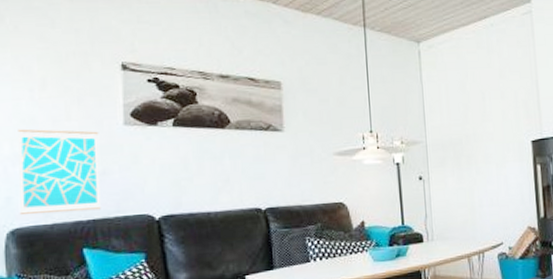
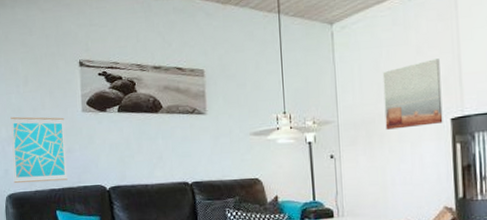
wall art: none [468,83,525,151] -> present [382,58,443,130]

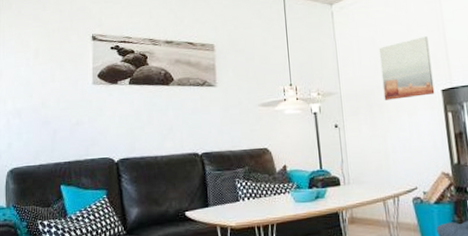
wall art: present [10,116,68,184] -> none [16,89,75,158]

